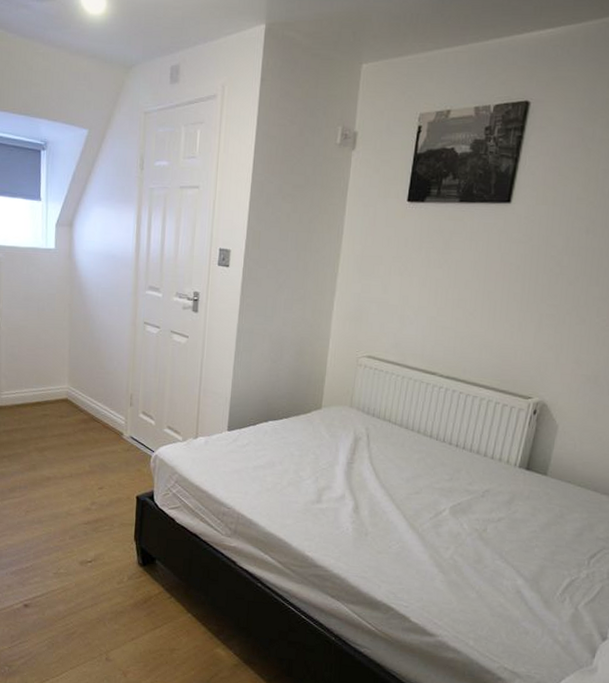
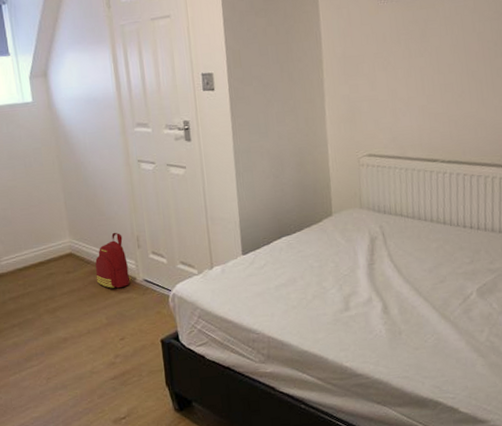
backpack: none [86,386,119,441] -> present [95,232,132,289]

